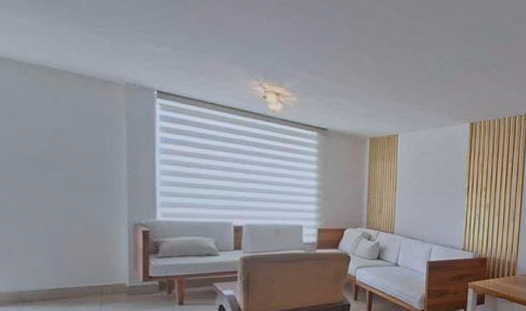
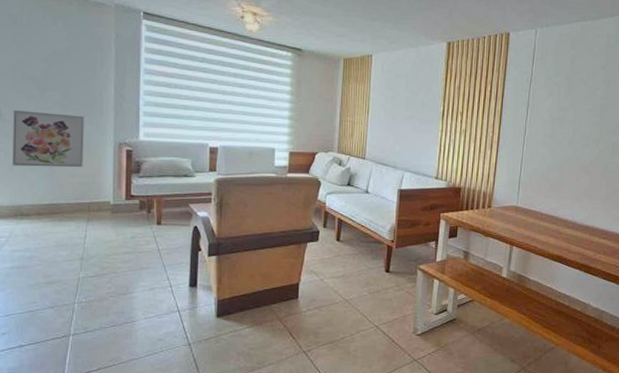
wall art: none [10,192,94,250] -> present [12,110,84,168]

